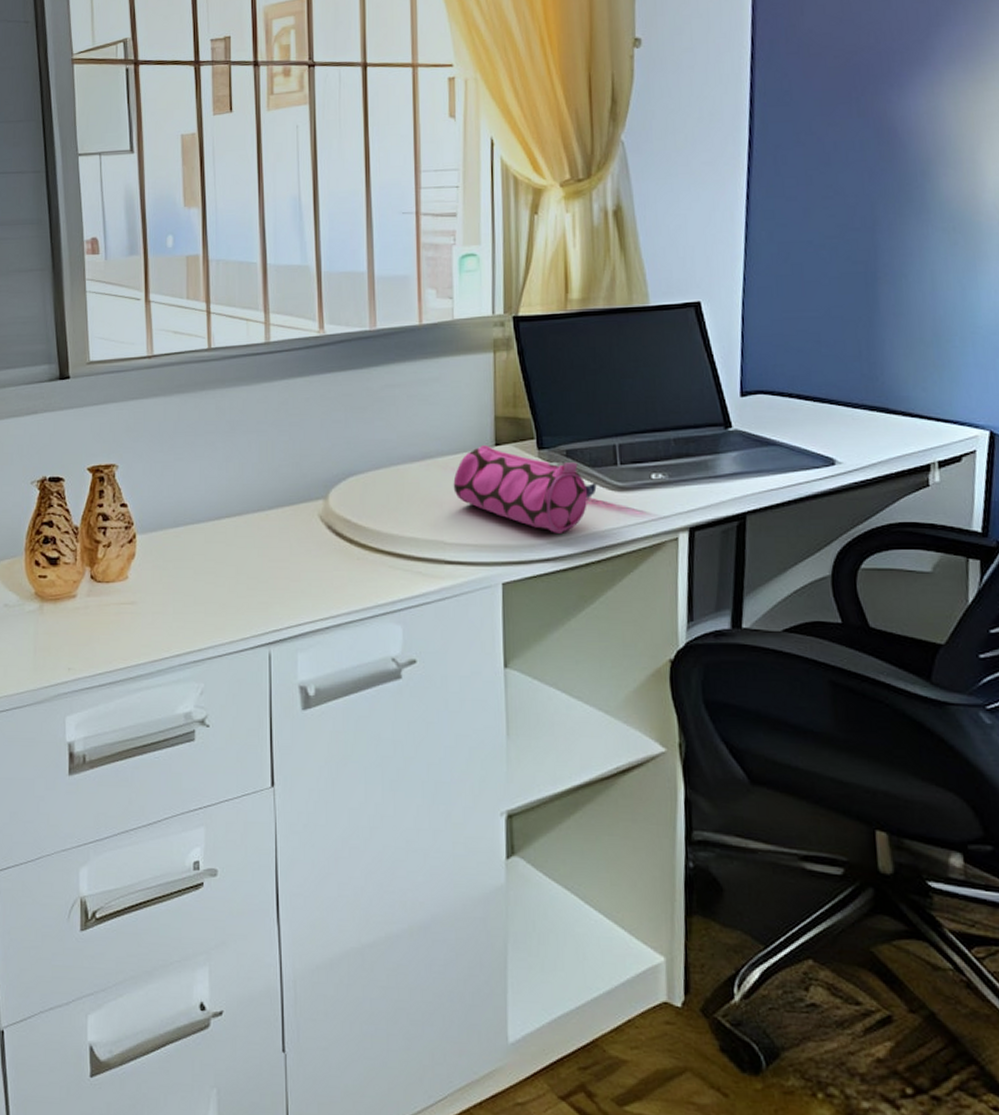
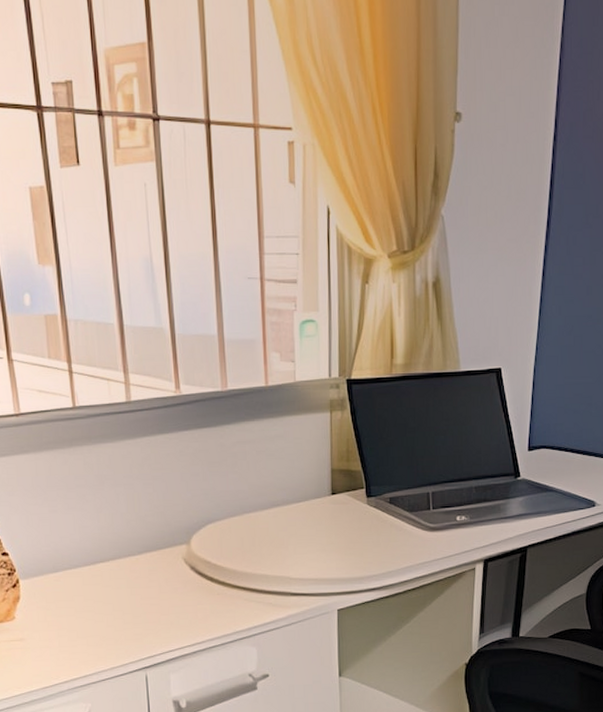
pencil case: present [453,445,597,533] -> none [297,495,413,567]

